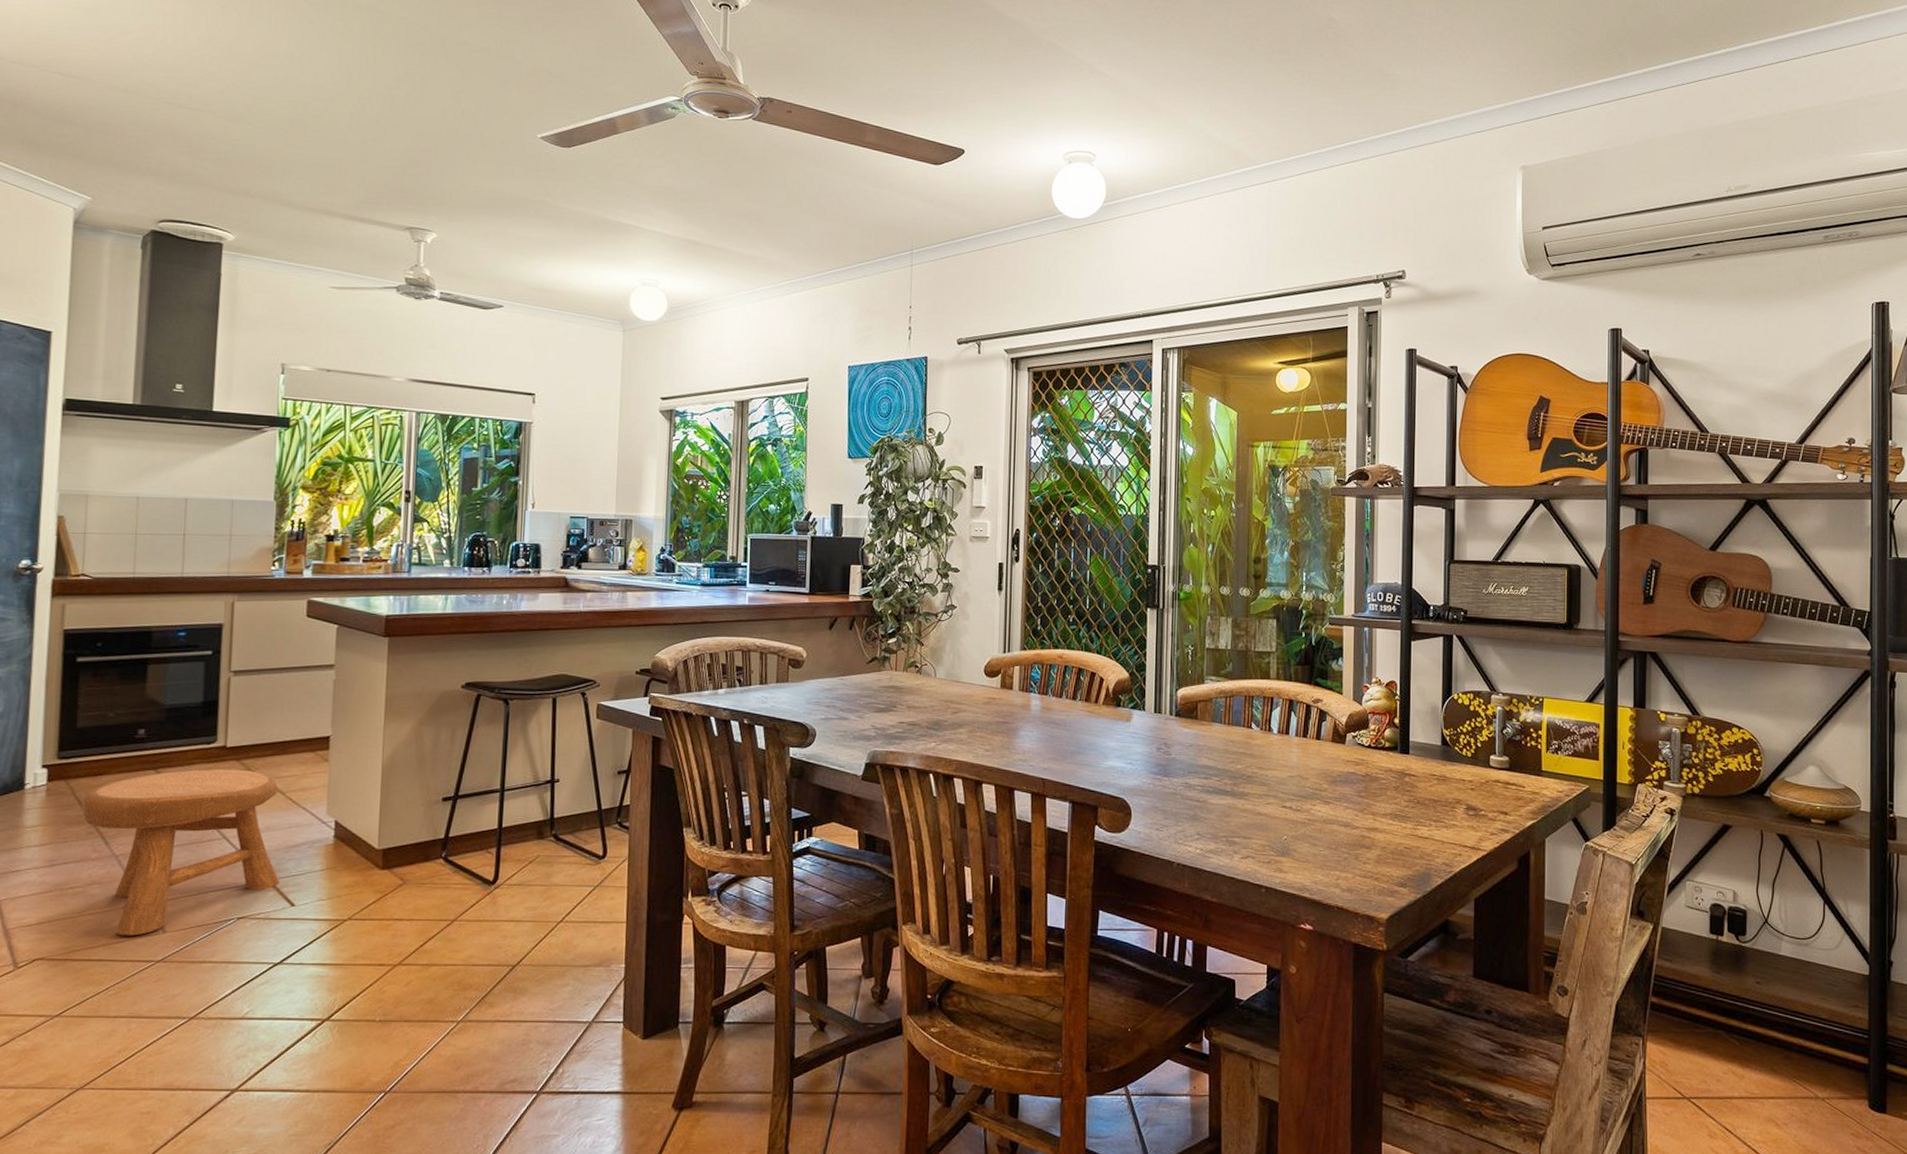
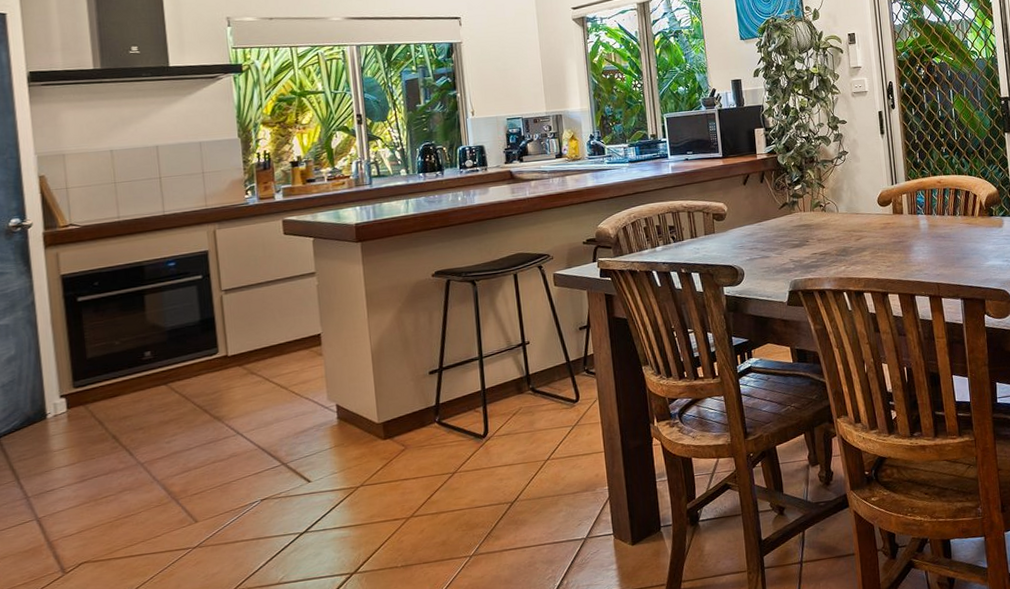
stool: present [83,769,280,936] -> none [103,373,295,531]

